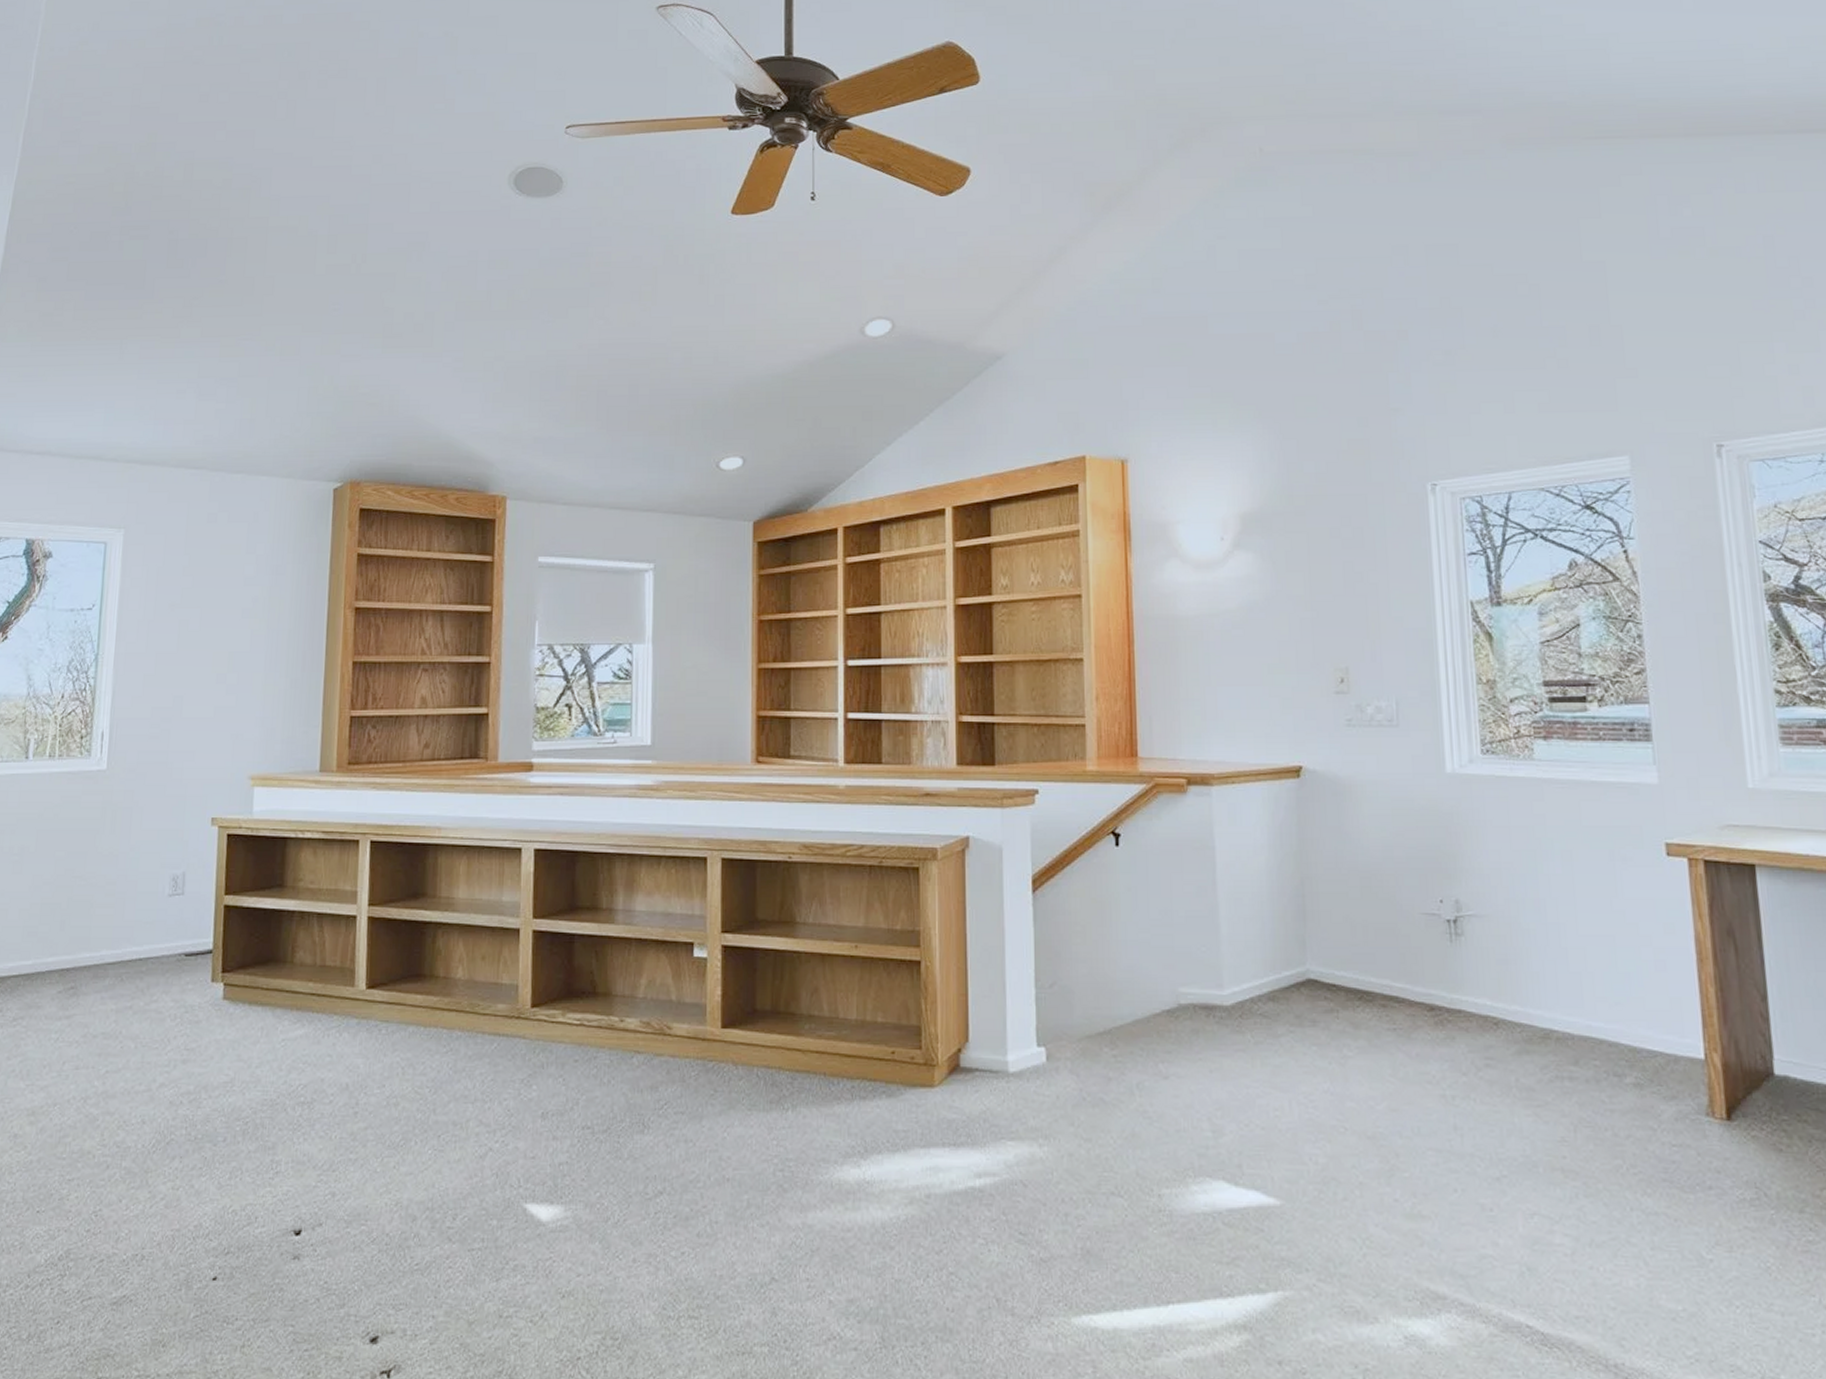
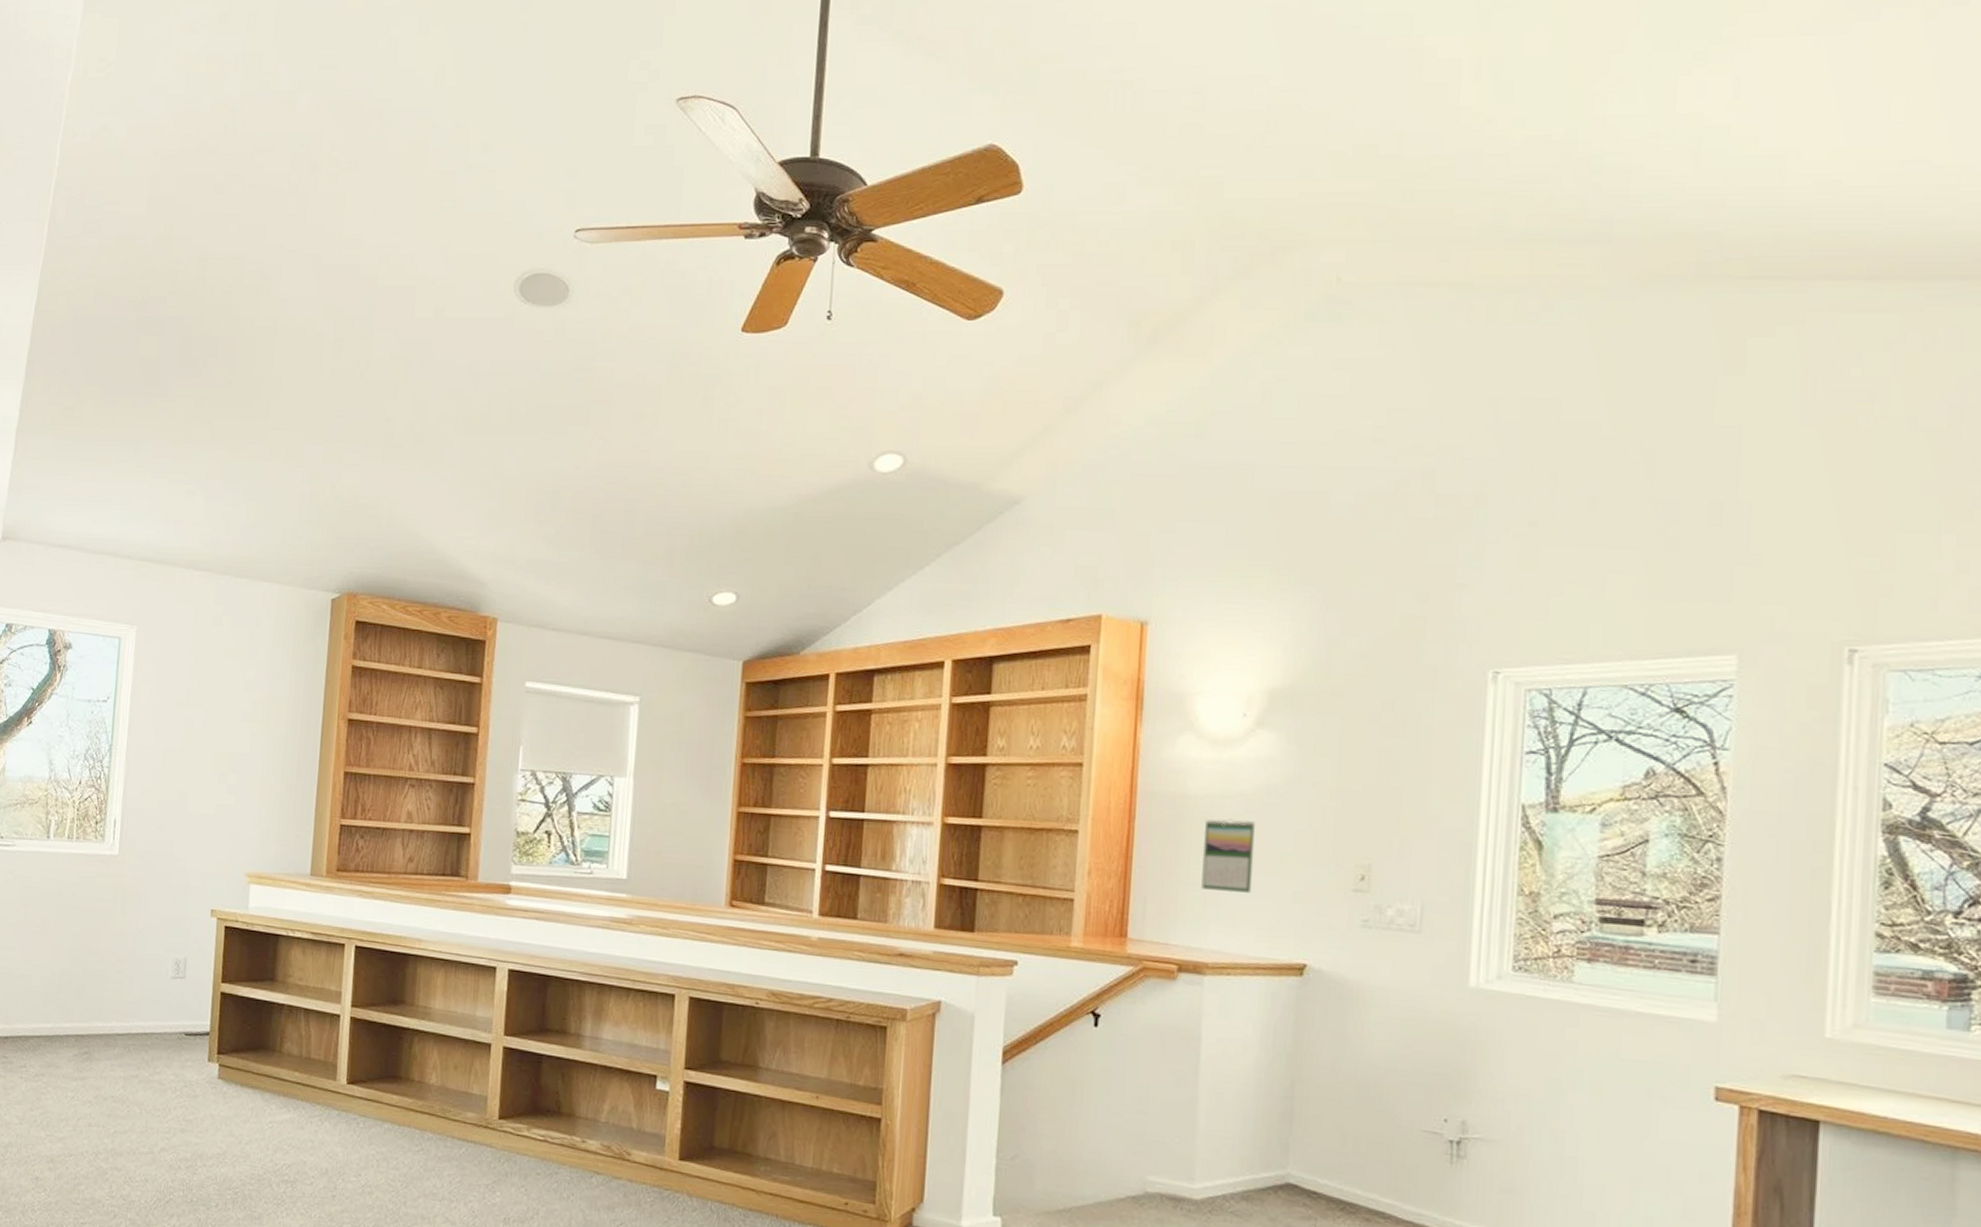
calendar: none [1197,635,1246,705] -> present [1201,818,1255,893]

